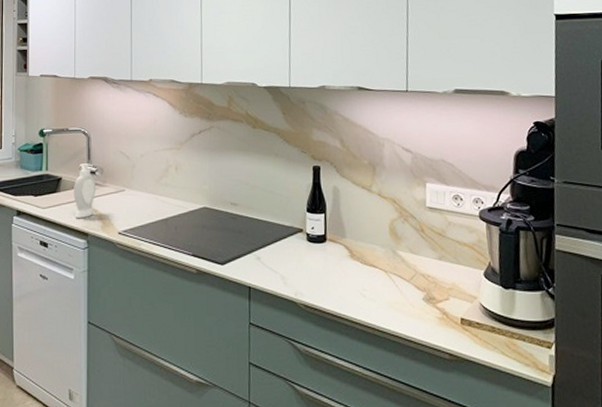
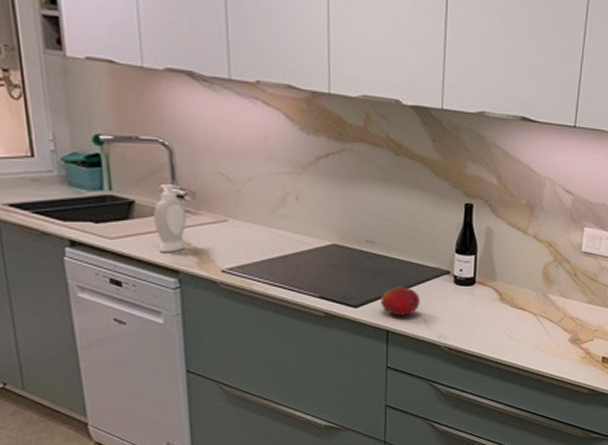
fruit: none [243,244,277,273] -> present [380,286,420,316]

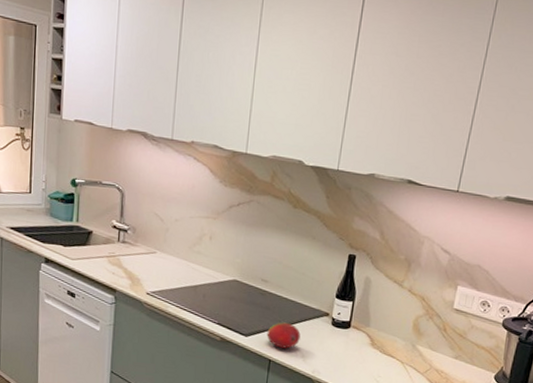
soap bottle: present [153,184,187,253] -> none [104,220,128,275]

